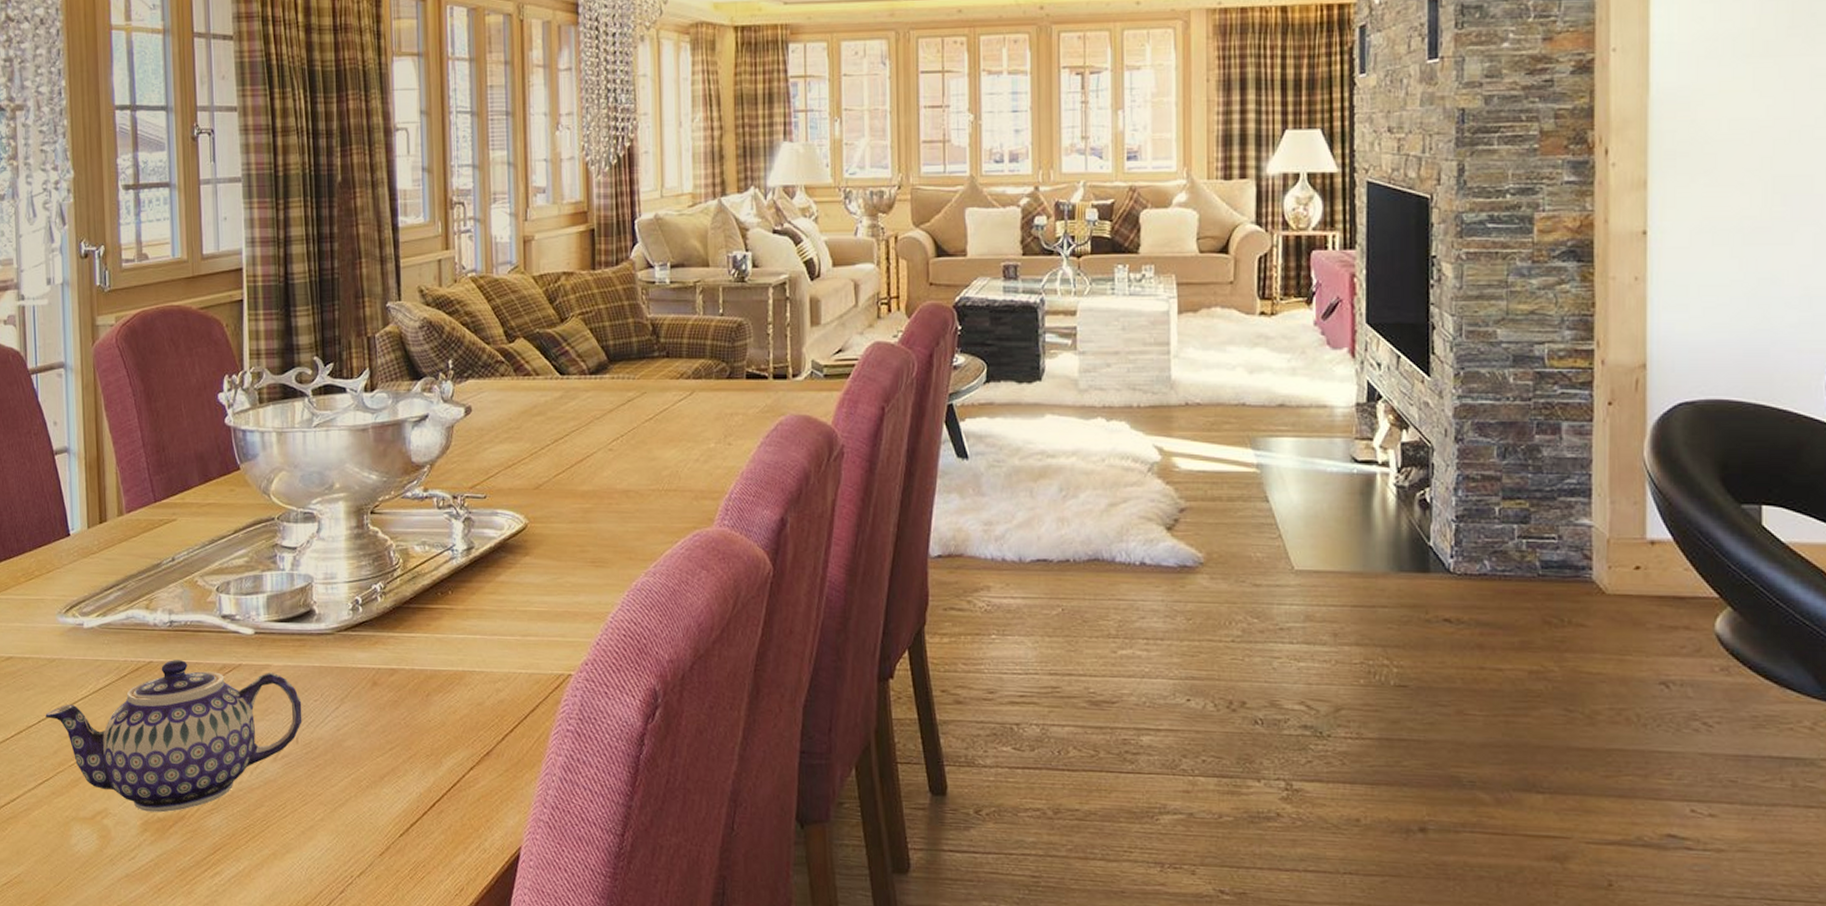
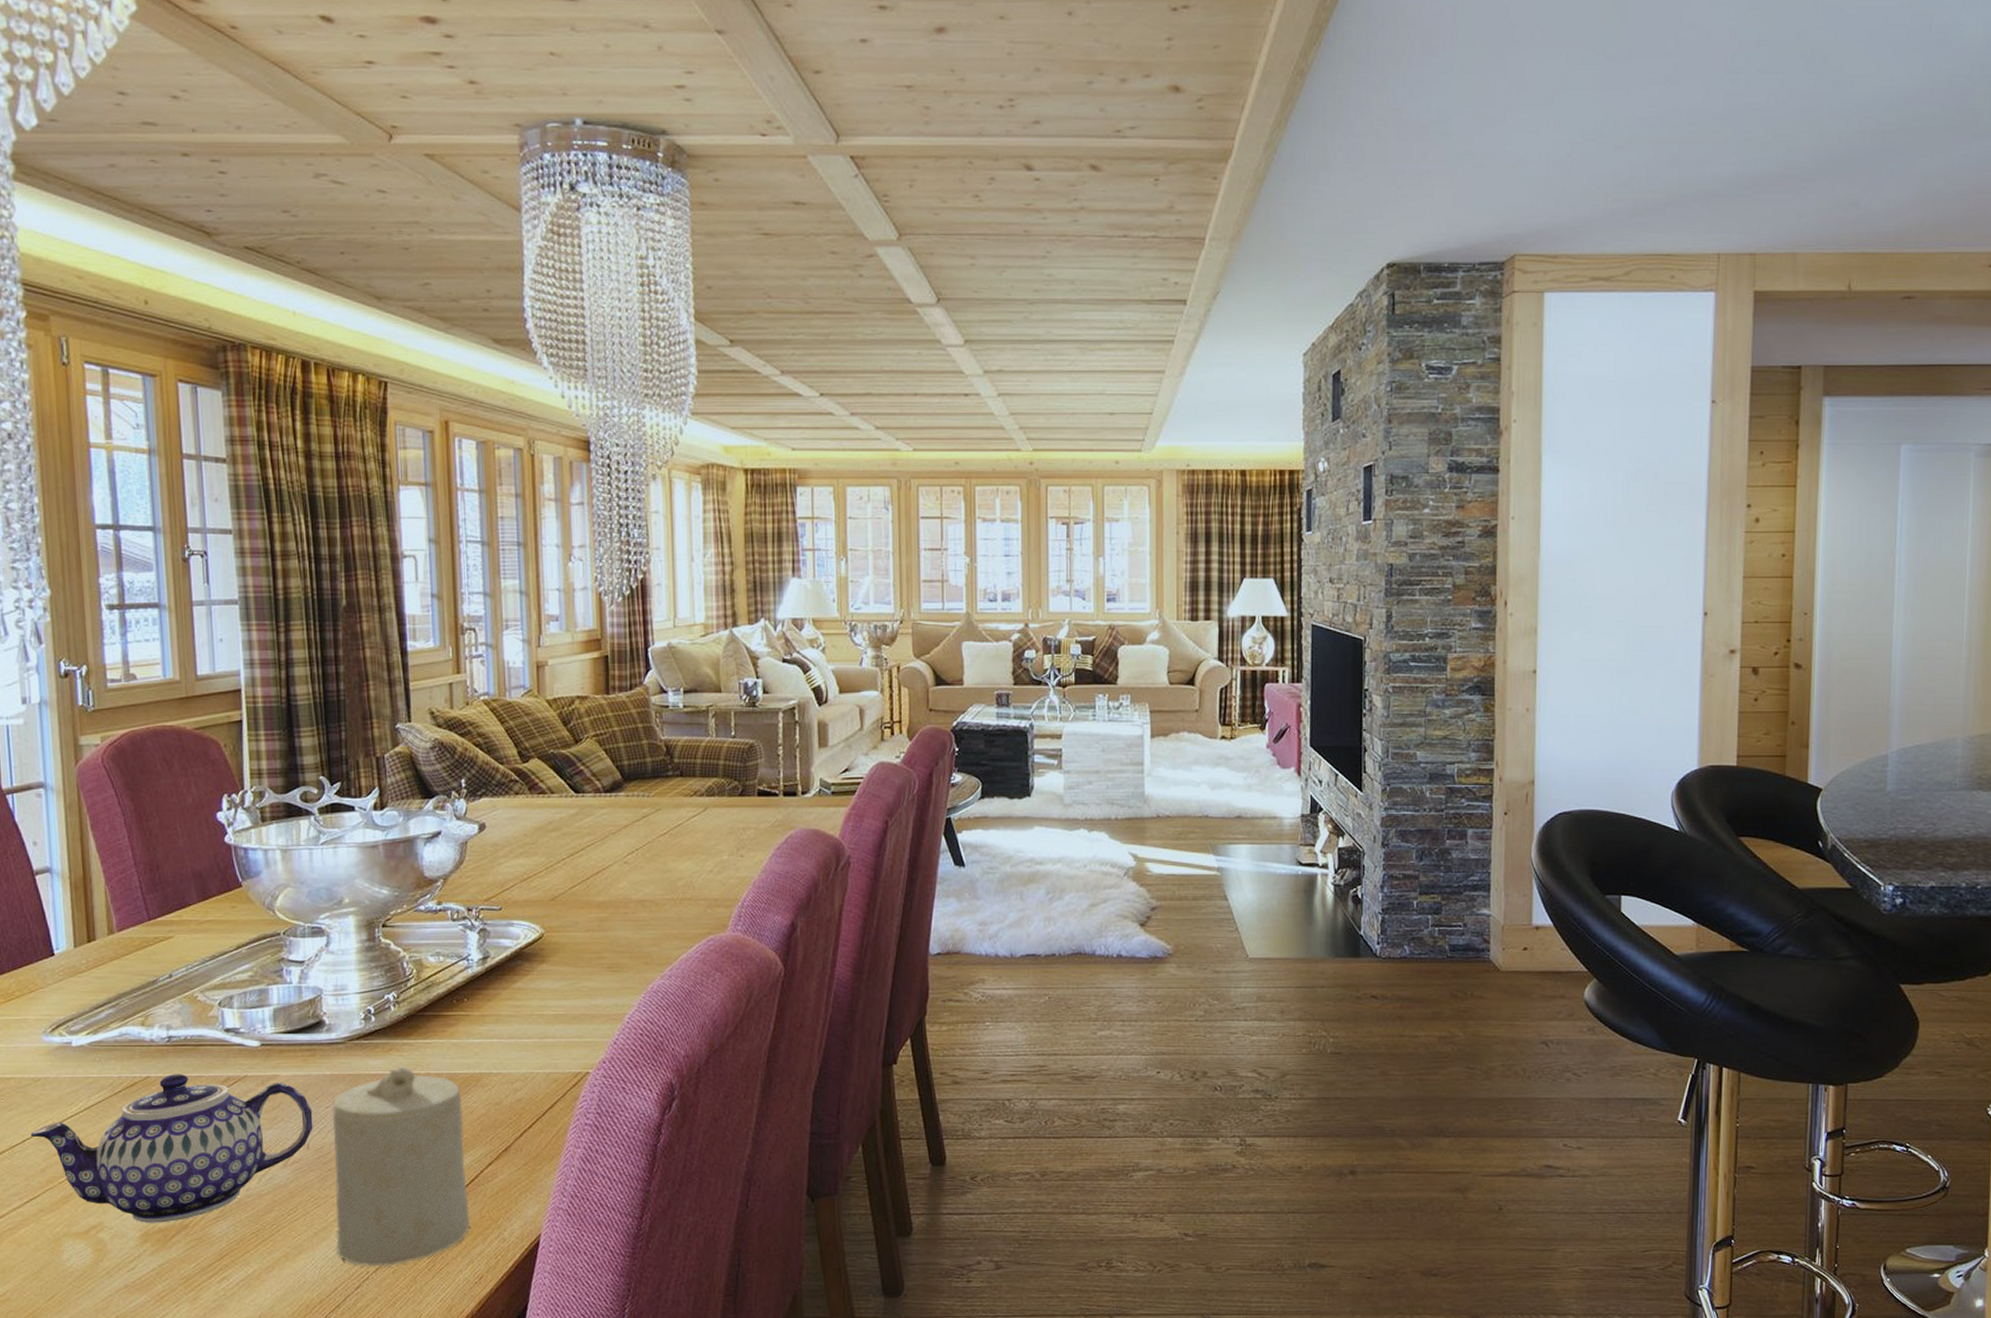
candle: none [320,660,452,871] -> present [332,1066,470,1266]

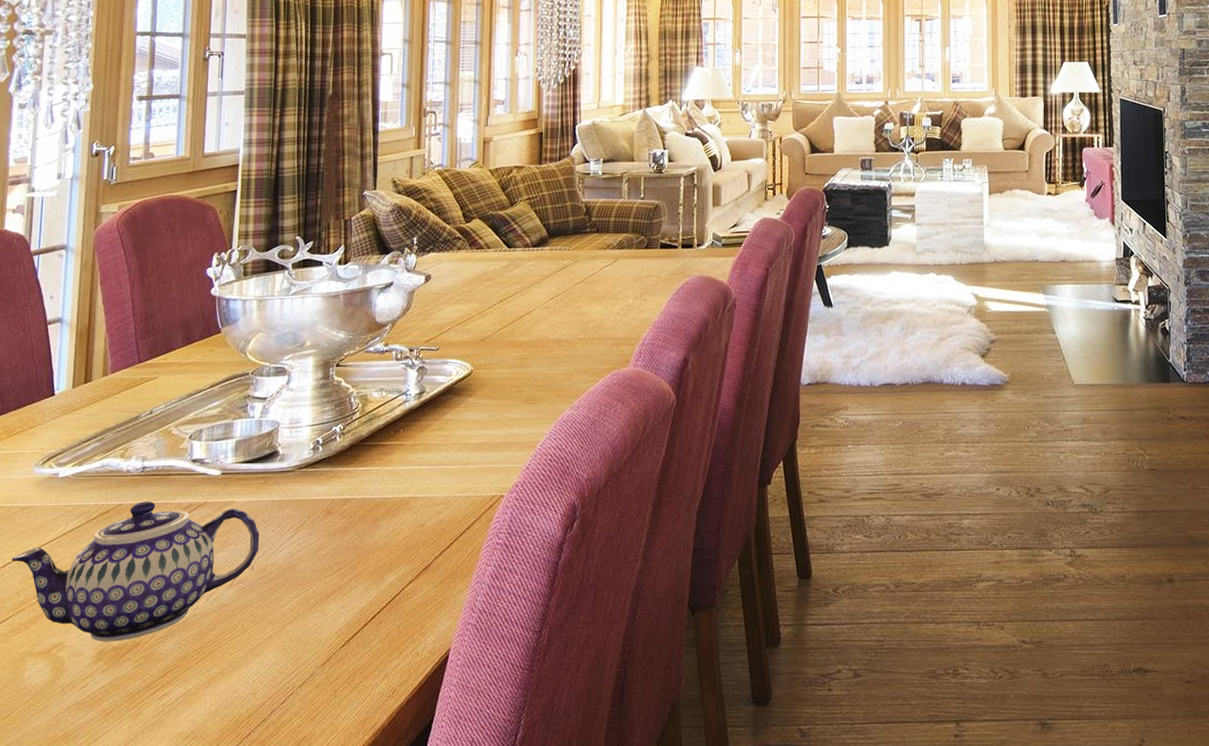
candle: present [332,1066,470,1266] -> none [268,492,391,681]

